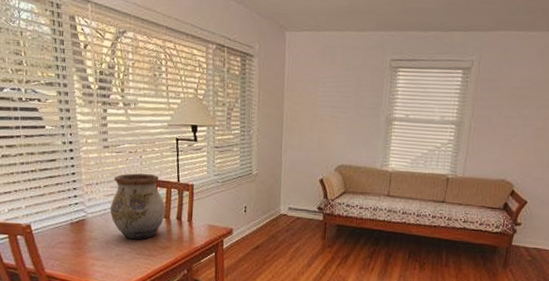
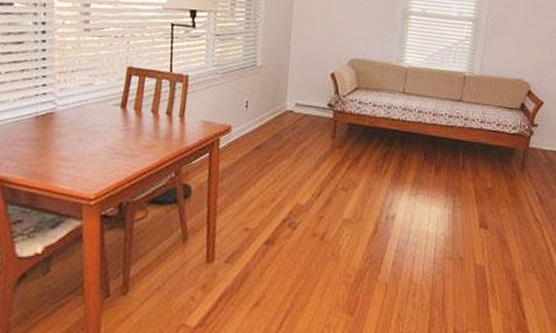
vase: present [110,173,166,240] -> none [86,60,154,137]

